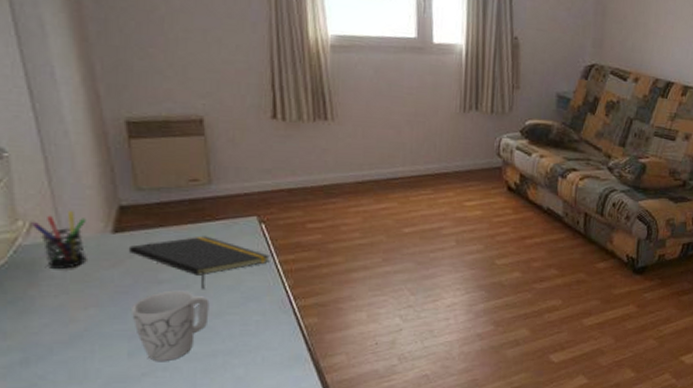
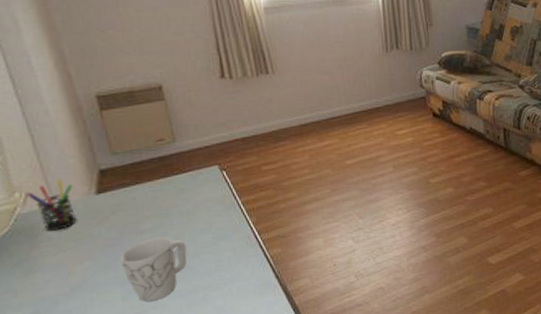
notepad: present [128,235,270,289] -> none [111,187,234,234]

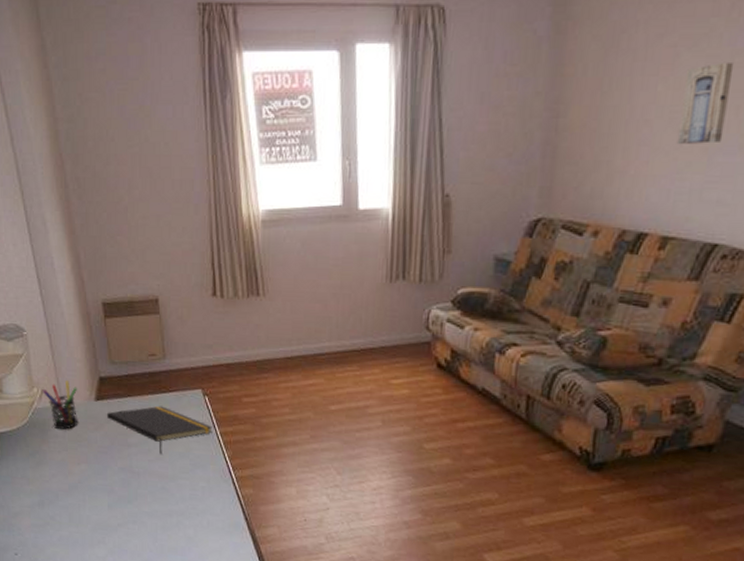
notepad: none [111,187,234,234] -> present [106,405,213,454]
mug: present [120,237,187,302] -> none [110,453,166,515]

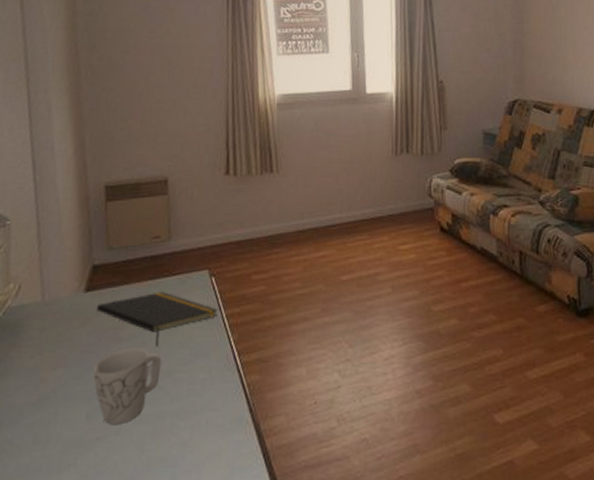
pen holder: present [42,381,79,430] -> none [20,272,65,330]
mug: none [110,453,166,515] -> present [93,348,162,424]

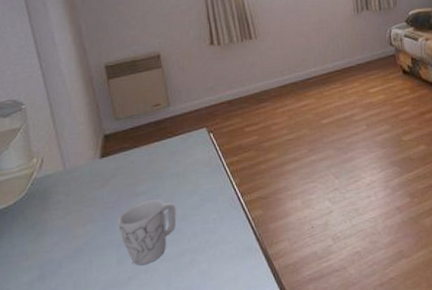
notepad: present [96,291,218,346] -> none [112,150,219,196]

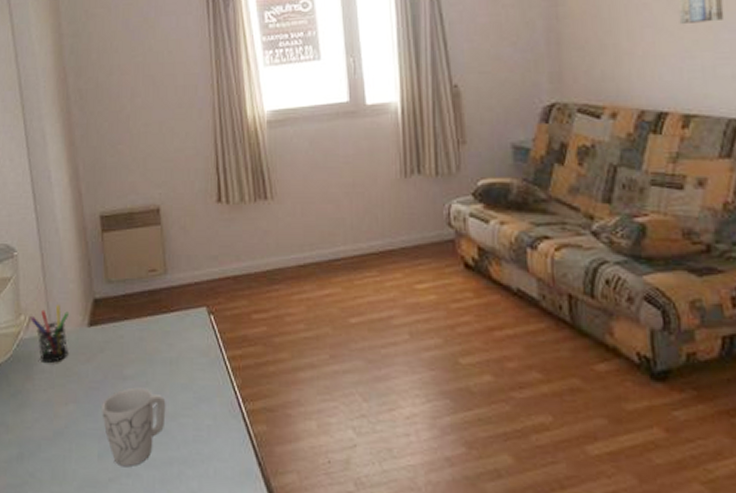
pen holder: none [43,144,83,195] -> present [30,305,70,364]

